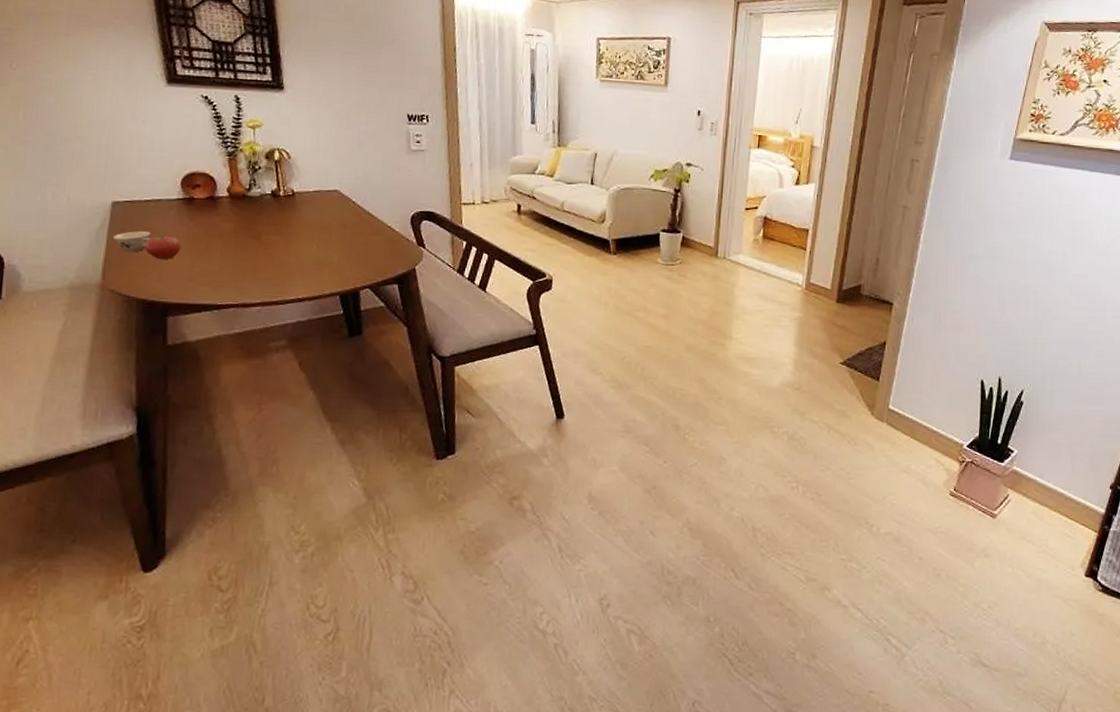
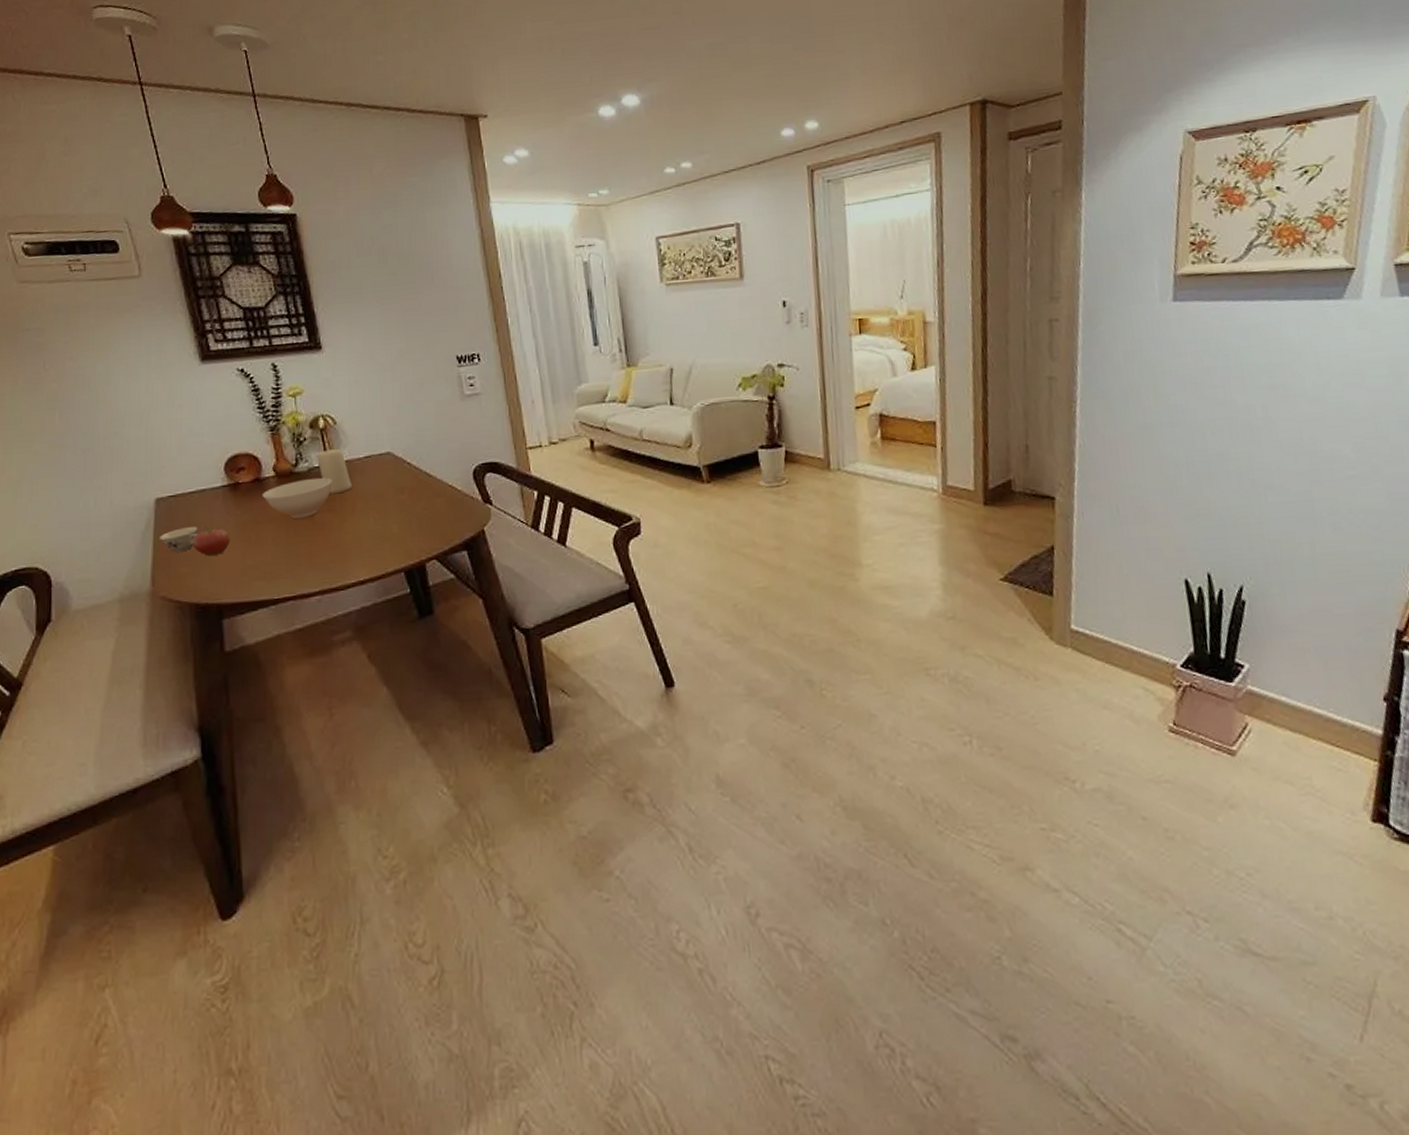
bowl: none [214,203,282,237] -> present [262,477,332,519]
candle: none [269,179,300,220] -> present [317,448,353,495]

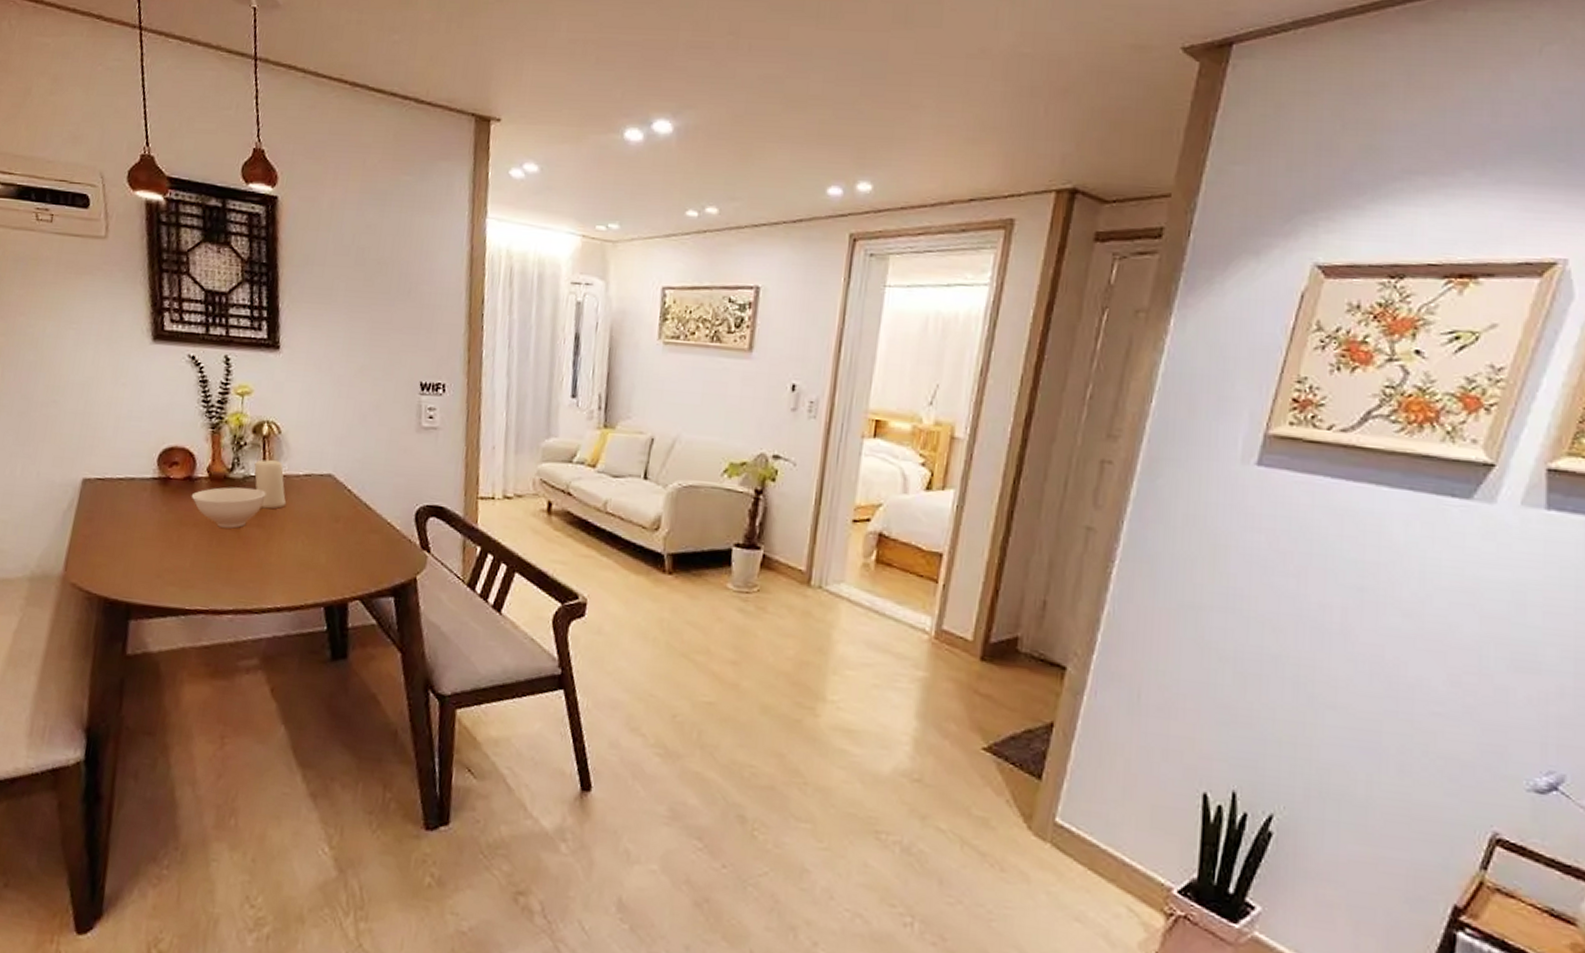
teacup: present [159,527,198,553] -> none [79,514,121,540]
apple: present [192,526,230,557] -> none [112,517,152,551]

